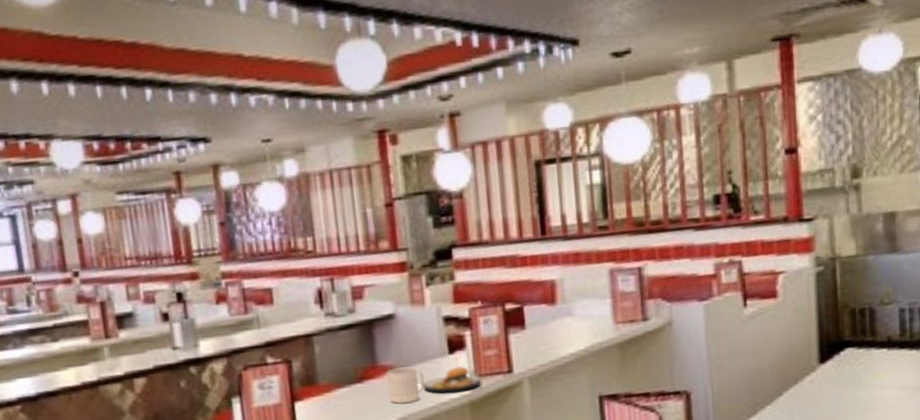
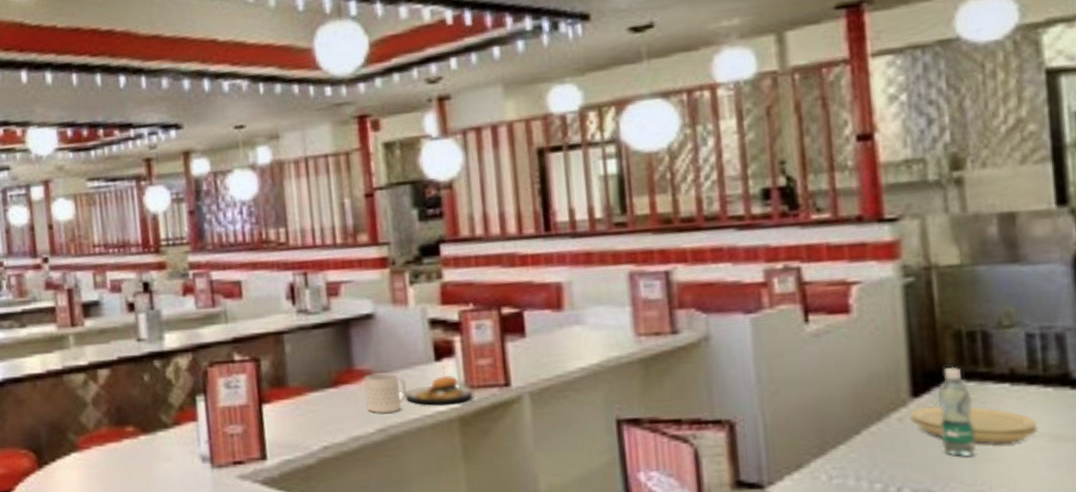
plate: none [818,368,905,397] -> present [909,406,1038,444]
bottle: none [838,337,862,409] -> present [938,366,976,456]

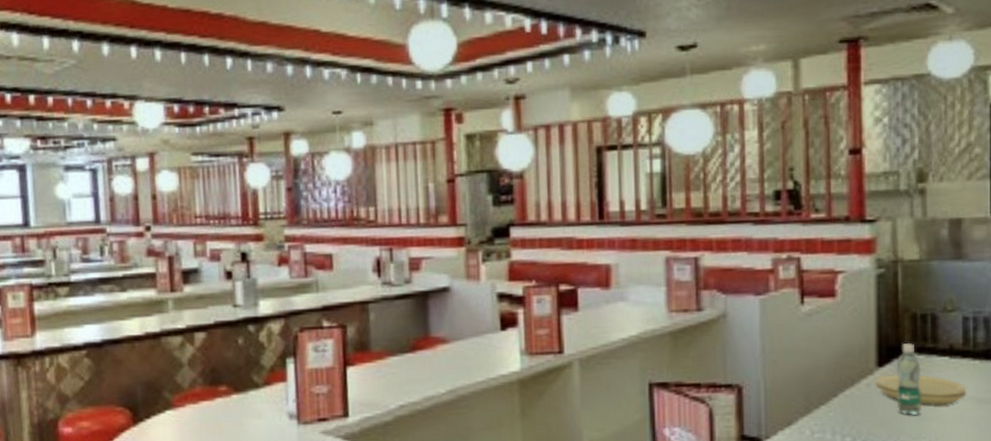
mug: present [364,372,407,414] -> none [438,340,475,377]
burger: present [405,366,473,406] -> none [474,335,532,370]

